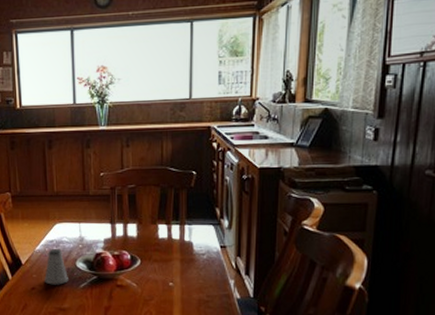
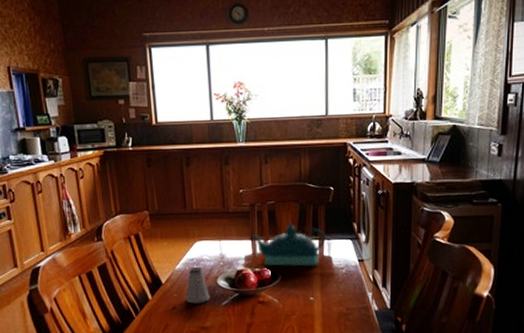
teapot: none [111,205,187,251] -> present [251,221,326,267]

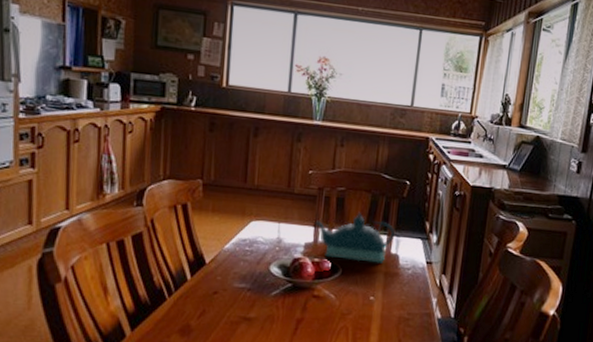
saltshaker: present [186,266,210,304] -> none [230,248,259,291]

